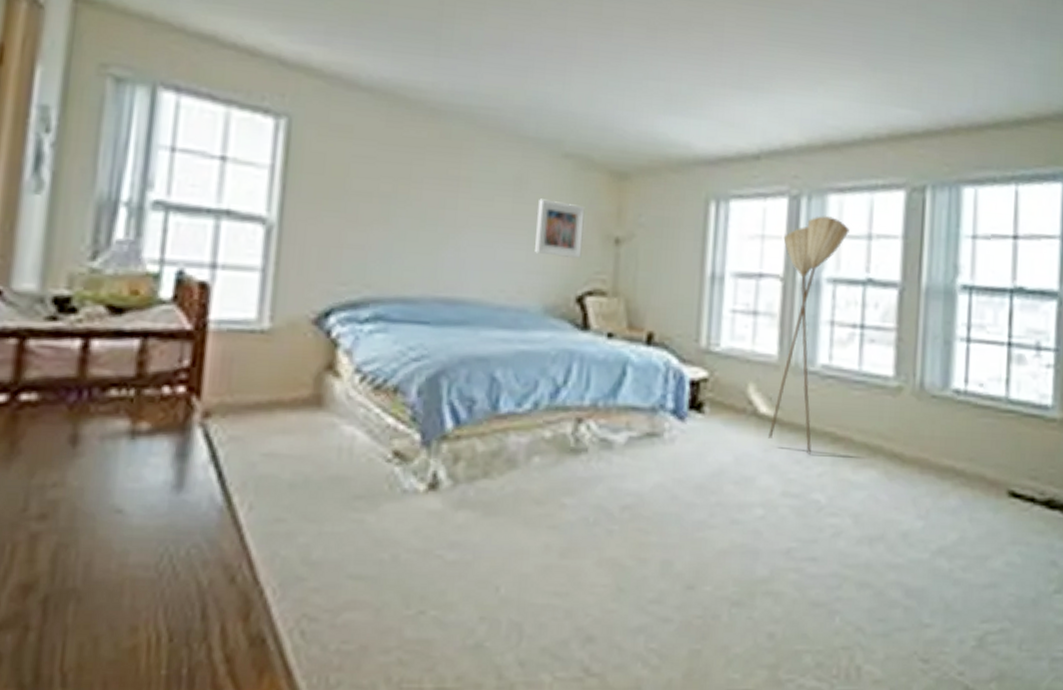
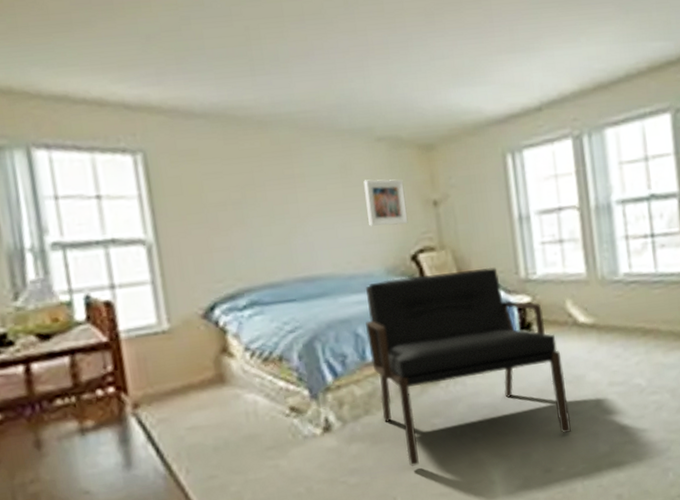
bench: none [503,319,732,552] -> present [365,267,571,466]
floor lamp: present [768,215,849,454] -> none [573,147,628,349]

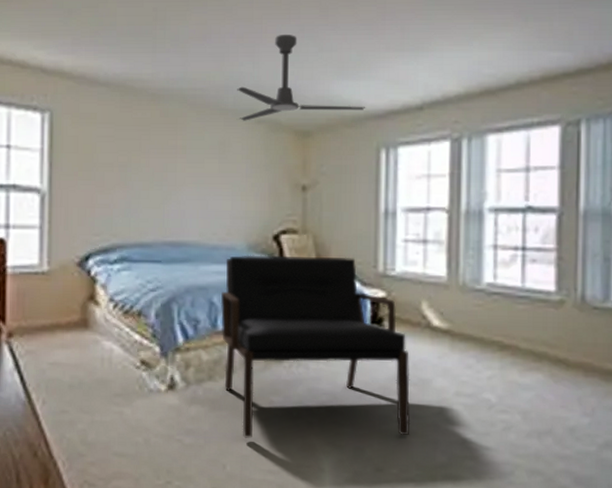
ceiling fan: none [350,44,486,141] -> present [236,34,366,121]
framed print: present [364,179,408,227] -> none [238,158,276,205]

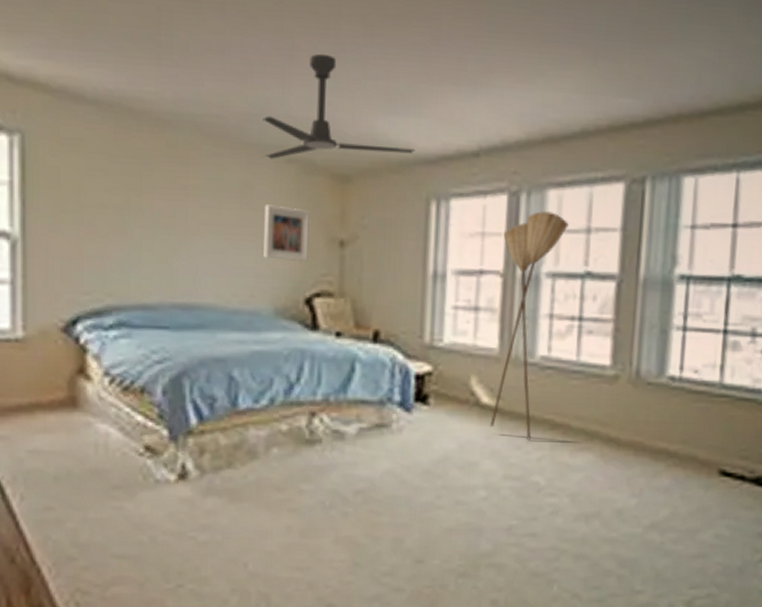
bench: present [220,255,411,438] -> none [241,321,456,532]
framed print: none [238,158,276,205] -> present [264,204,310,262]
floor lamp: none [441,153,508,360] -> present [490,210,569,440]

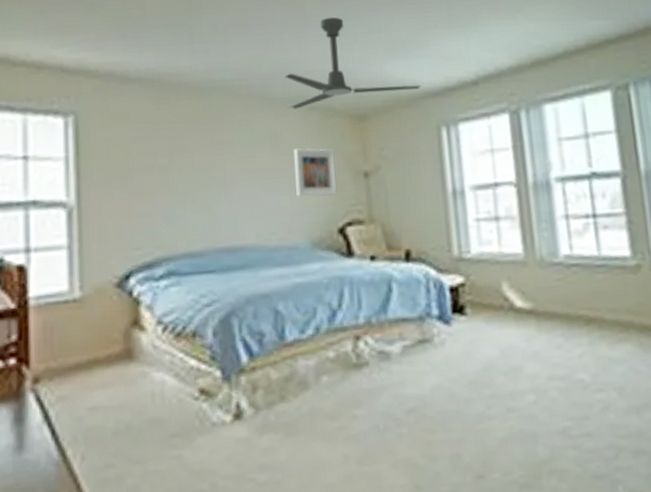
floor lamp: present [490,210,569,440] -> none [510,123,569,338]

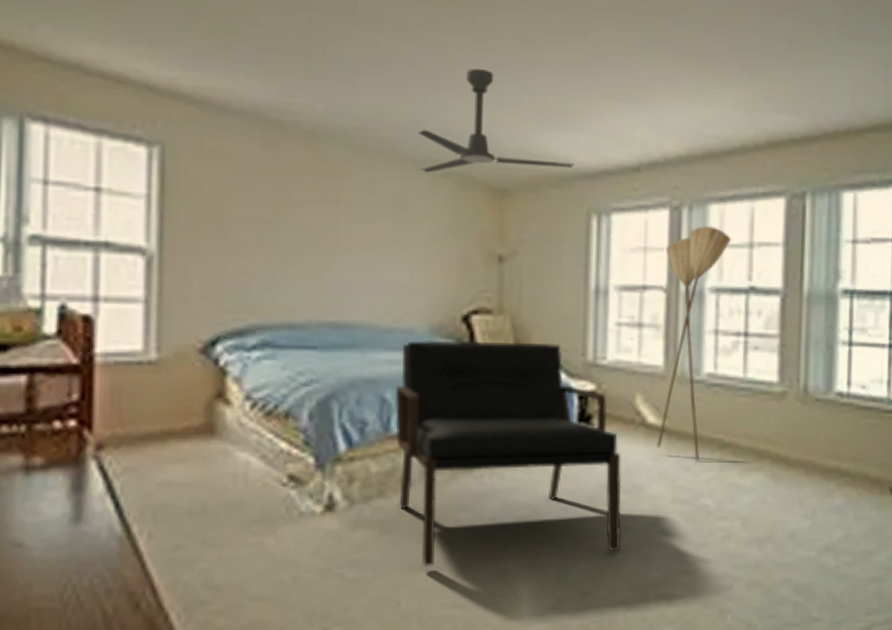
bench: none [286,243,507,464] -> present [394,339,622,567]
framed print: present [294,148,337,197] -> none [419,219,467,278]
floor lamp: none [510,123,569,338] -> present [657,225,731,461]

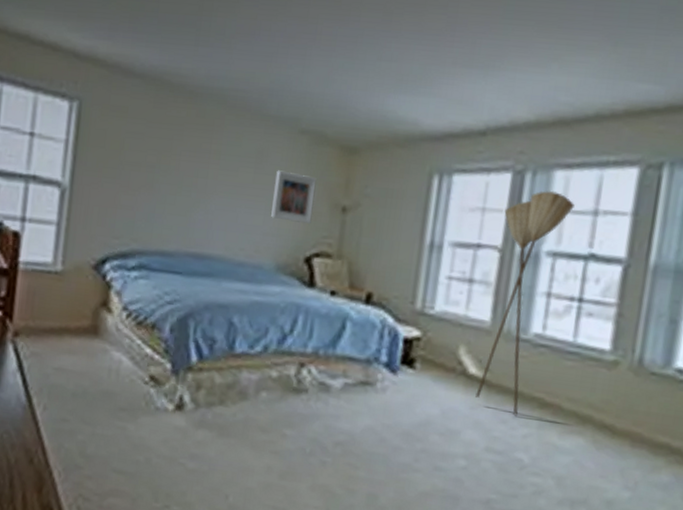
bench: present [394,339,622,567] -> none [235,275,439,488]
ceiling fan: present [417,68,575,173] -> none [278,37,423,131]
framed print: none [419,219,467,278] -> present [271,170,317,224]

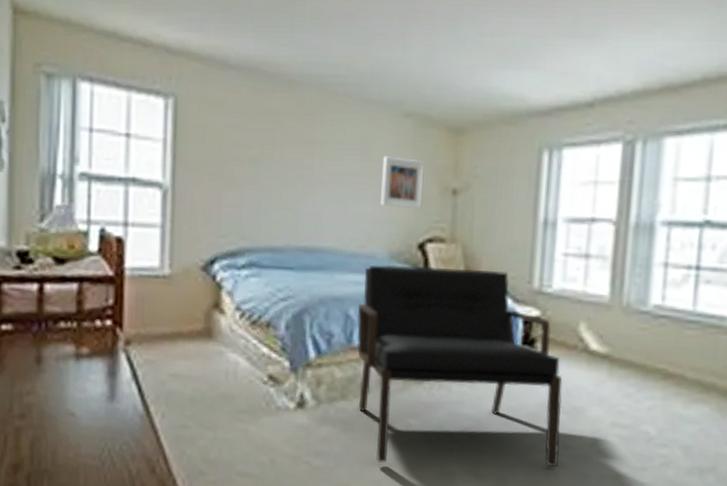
bench: none [235,275,439,488] -> present [357,264,563,467]
floor lamp: present [475,190,575,416] -> none [599,158,687,389]

